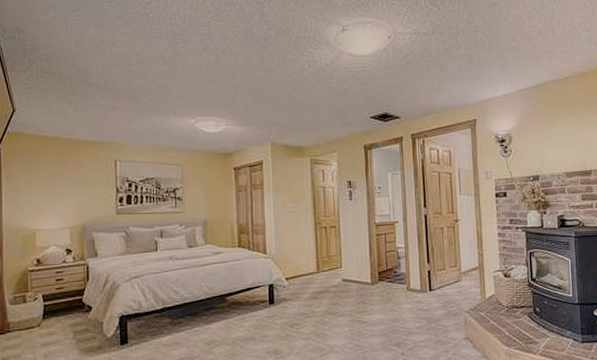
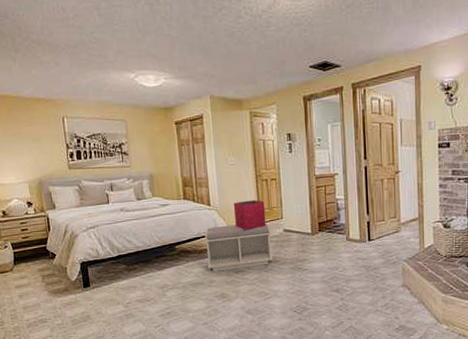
bench: none [259,272,330,325] -> present [205,223,272,272]
storage bin: none [290,248,324,279] -> present [233,200,266,230]

